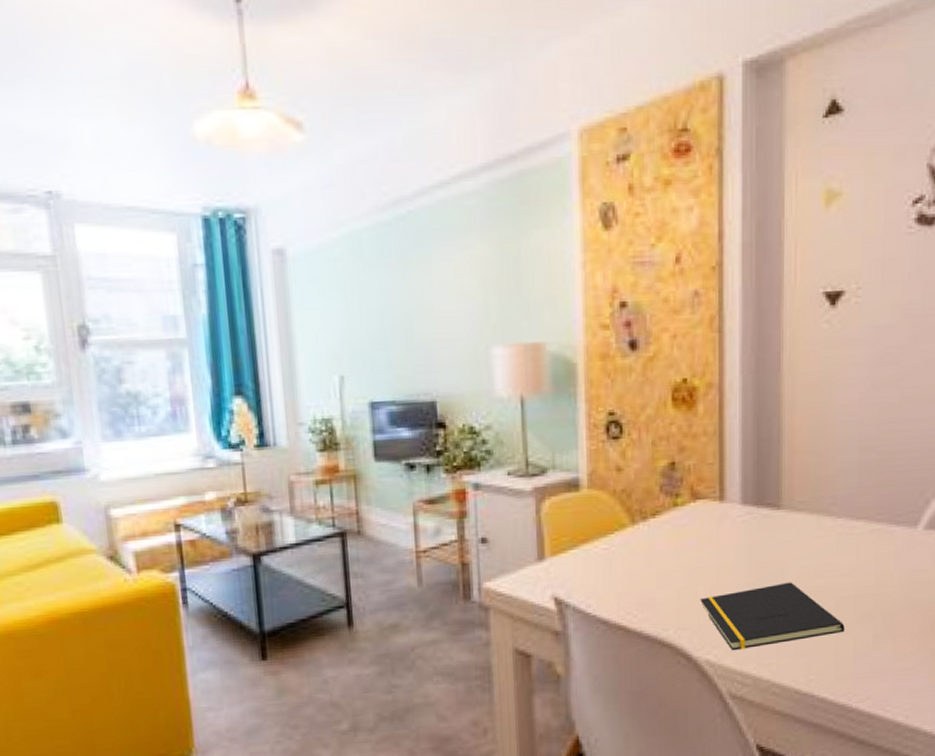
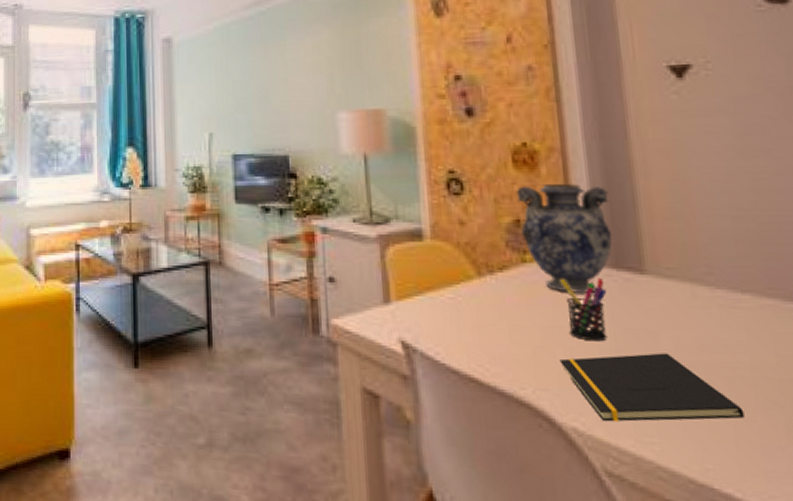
decorative vase: none [673,422,757,534] -> present [516,184,613,294]
pen holder: none [707,517,746,578] -> present [560,278,607,342]

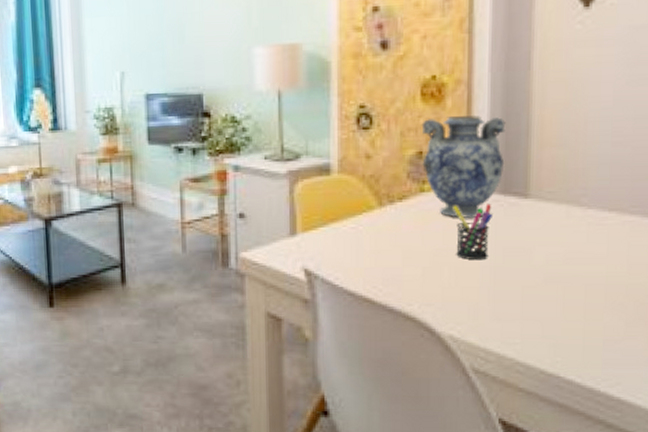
notepad: present [559,353,745,422] -> none [445,267,594,329]

